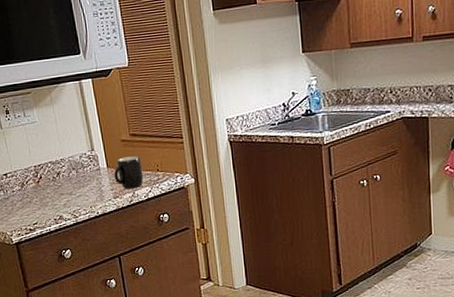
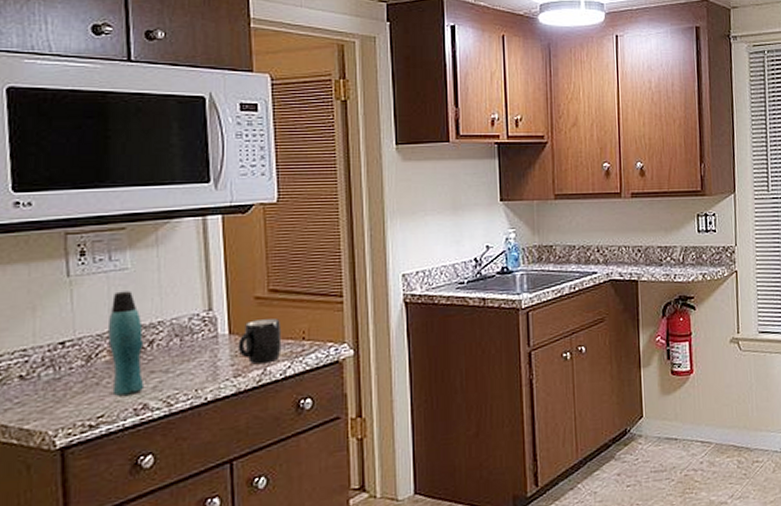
bottle: none [30,138,59,210] -> present [107,291,145,396]

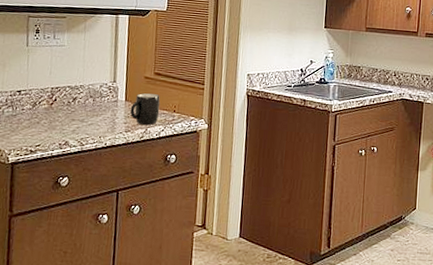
bottle: present [107,291,145,396] -> none [46,60,71,134]

